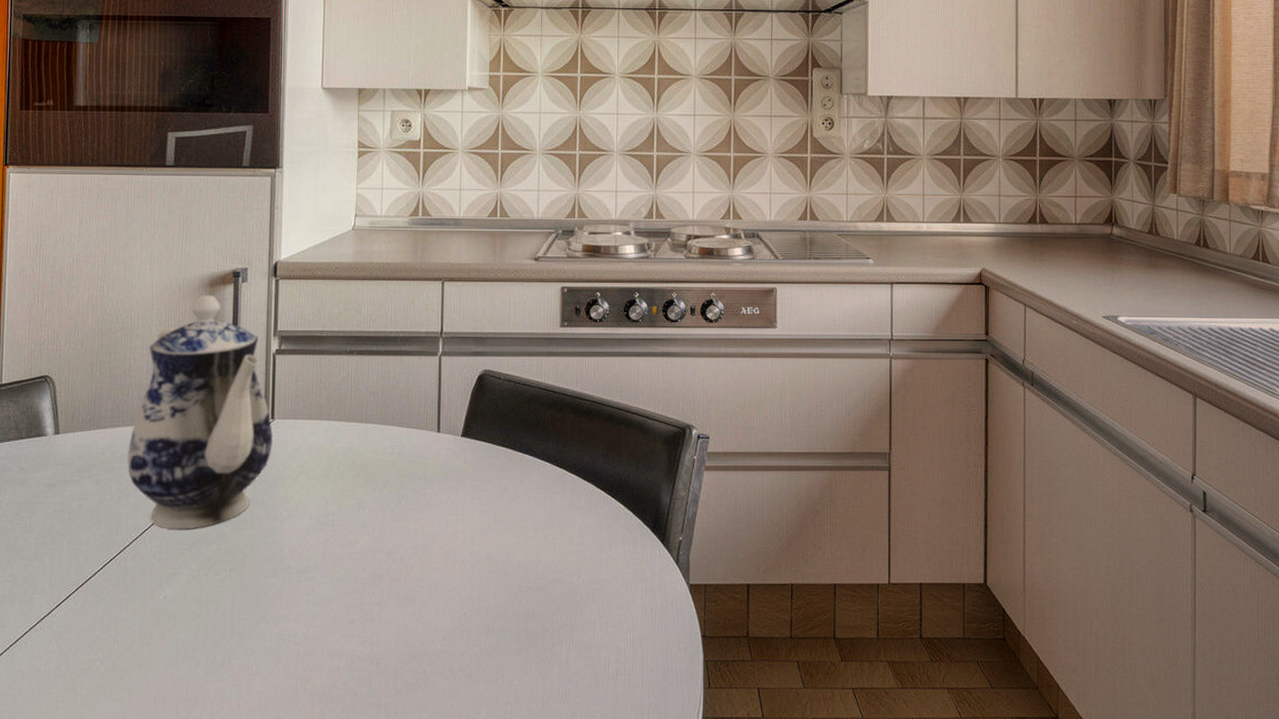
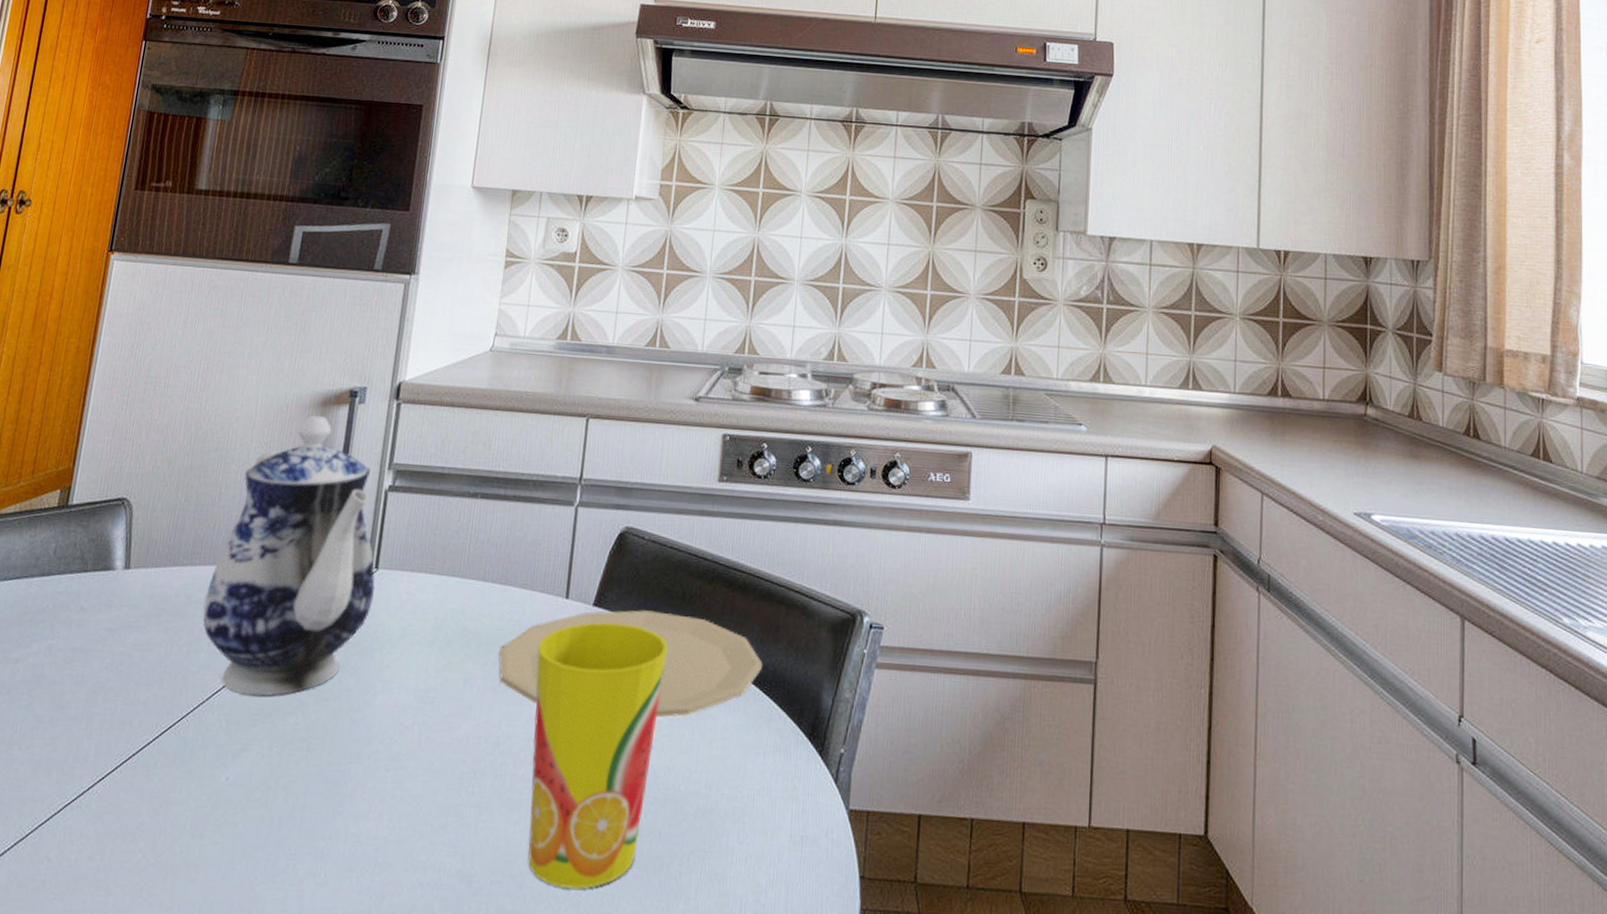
plate: none [385,437,609,523] -> present [498,610,763,718]
cup: none [417,449,528,663] -> present [527,622,668,889]

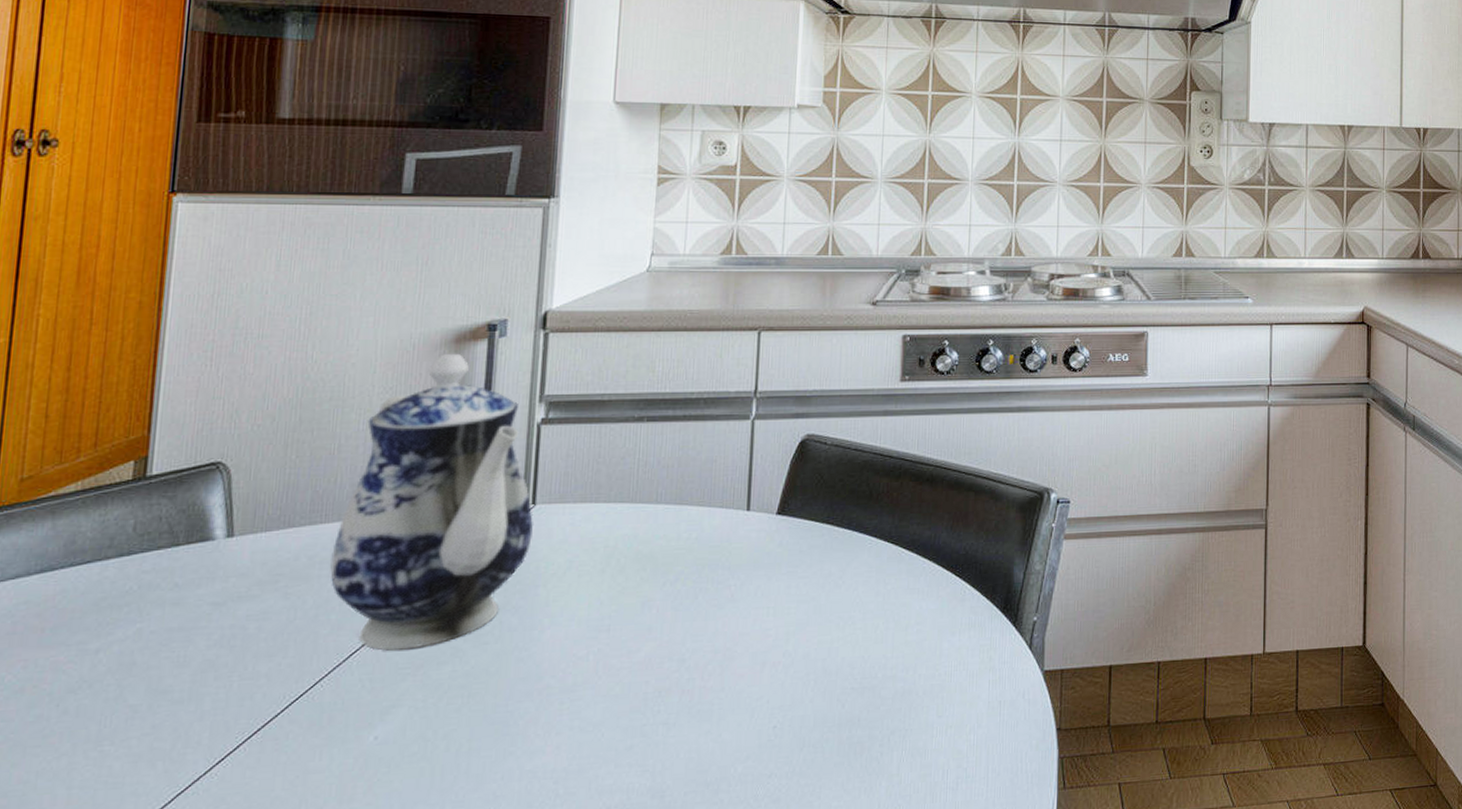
plate: present [498,610,763,718] -> none [678,512,954,618]
cup: present [527,622,668,889] -> none [719,528,858,788]

